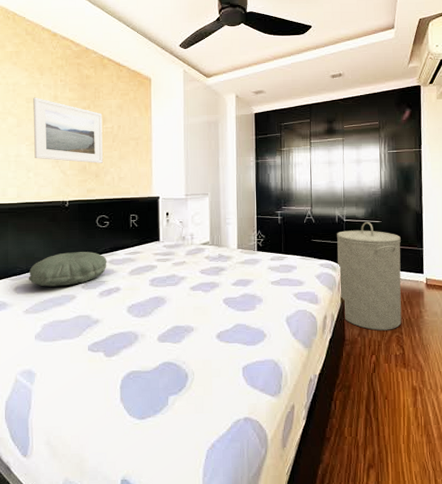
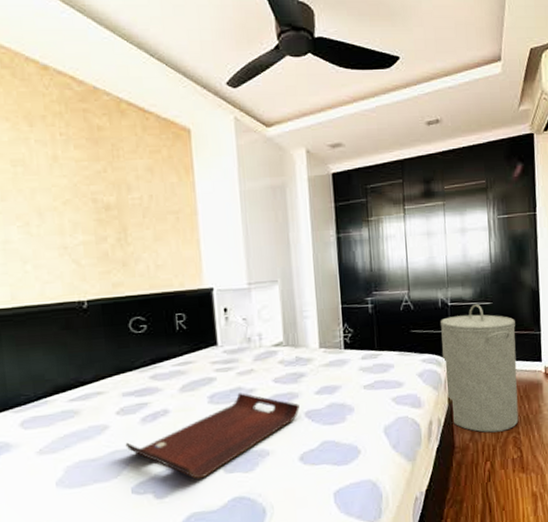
pillow: present [28,252,107,287] -> none [38,366,149,418]
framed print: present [33,97,103,163] -> none [21,158,131,248]
serving tray: none [87,279,219,345] -> present [125,393,300,480]

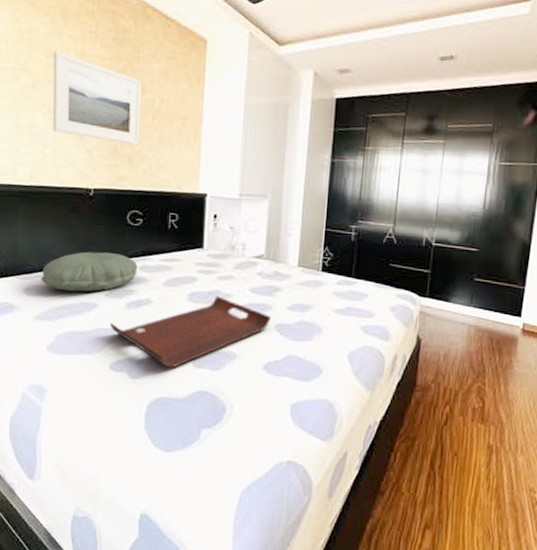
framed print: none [21,158,131,248] -> present [52,51,142,145]
pillow: none [38,366,149,418] -> present [41,251,138,292]
laundry hamper: present [441,303,519,433] -> none [416,248,500,379]

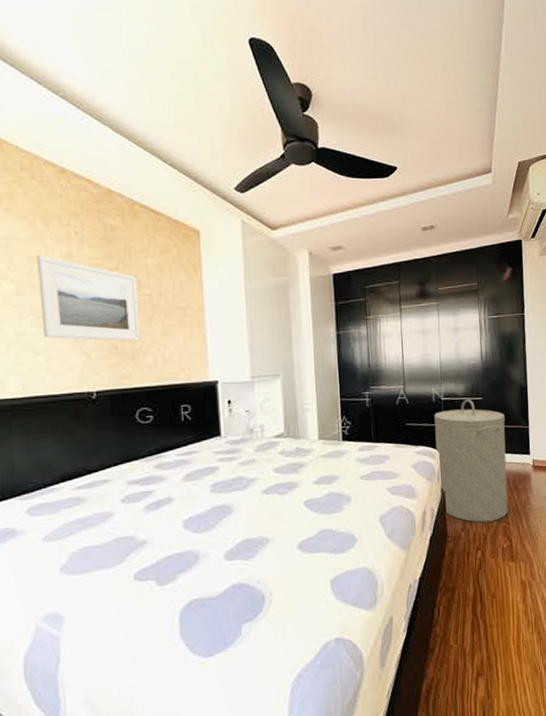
pillow: present [41,251,138,292] -> none [45,455,154,505]
serving tray: present [110,296,271,368] -> none [129,482,299,567]
laundry hamper: none [416,248,500,379] -> present [434,399,508,523]

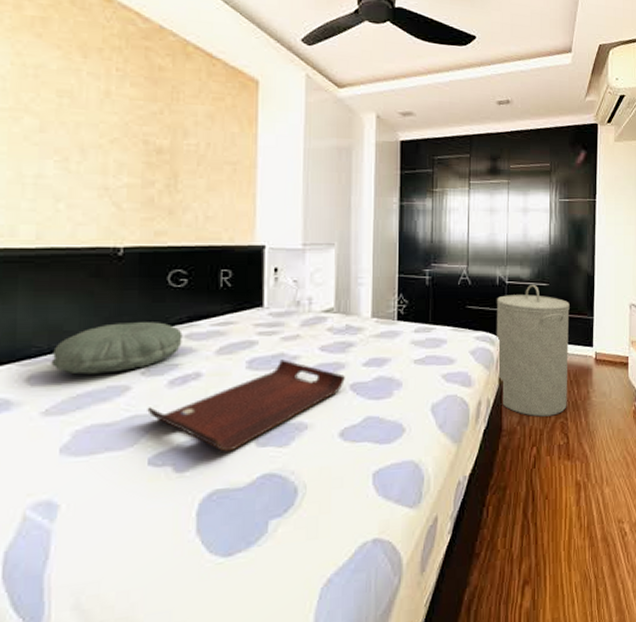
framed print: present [37,255,140,342] -> none [67,90,183,195]
pillow: none [45,455,154,505] -> present [51,322,183,375]
serving tray: none [129,482,299,567] -> present [147,359,345,452]

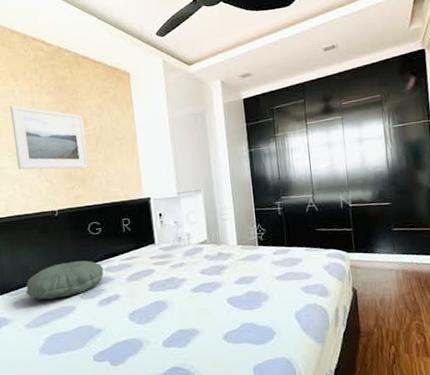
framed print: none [67,90,183,195] -> present [10,105,88,170]
serving tray: present [147,359,345,452] -> none [88,282,222,352]
laundry hamper: present [496,284,570,417] -> none [343,204,421,320]

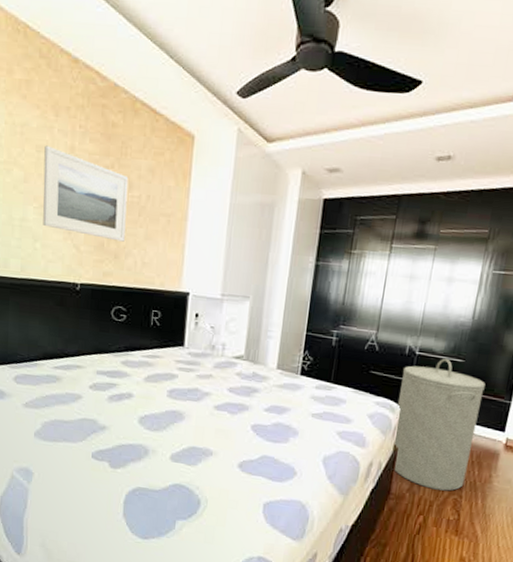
pillow: present [26,260,104,300] -> none [29,344,120,384]
laundry hamper: none [343,204,421,320] -> present [392,358,486,492]

